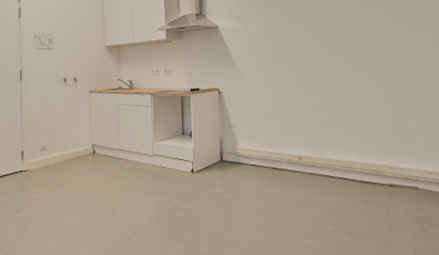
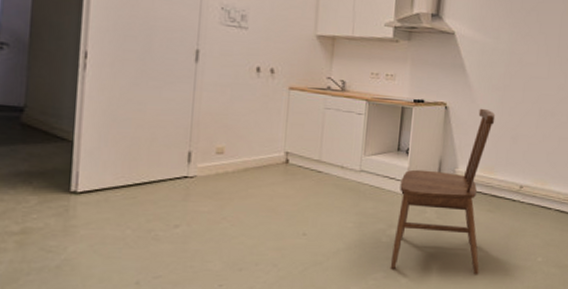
dining chair: none [188,89,271,245] -> present [390,108,496,275]

